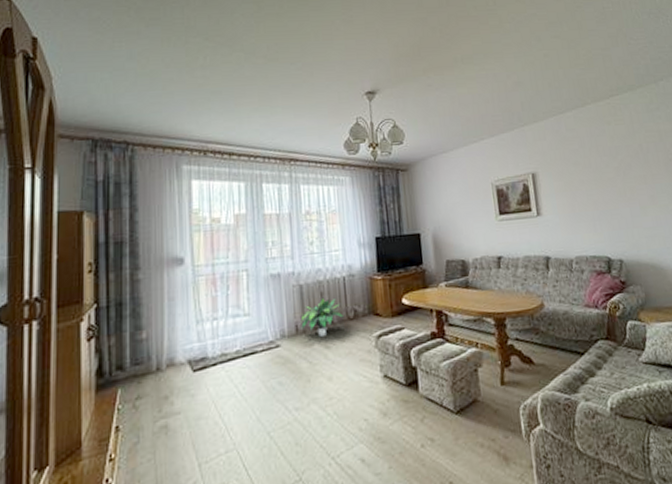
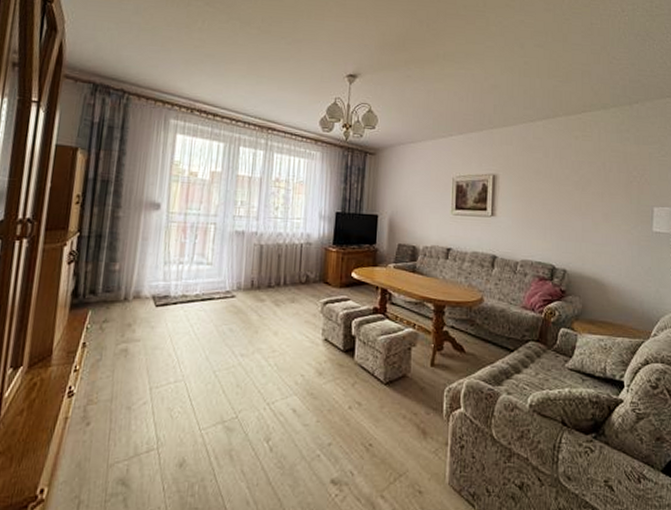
potted plant: present [299,297,345,337] -> none [255,259,297,294]

